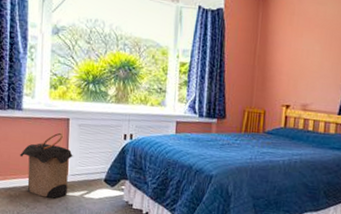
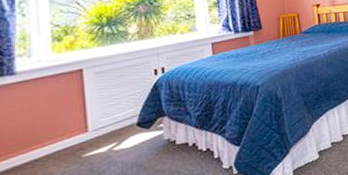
laundry hamper: present [20,132,74,198] -> none [18,87,94,168]

